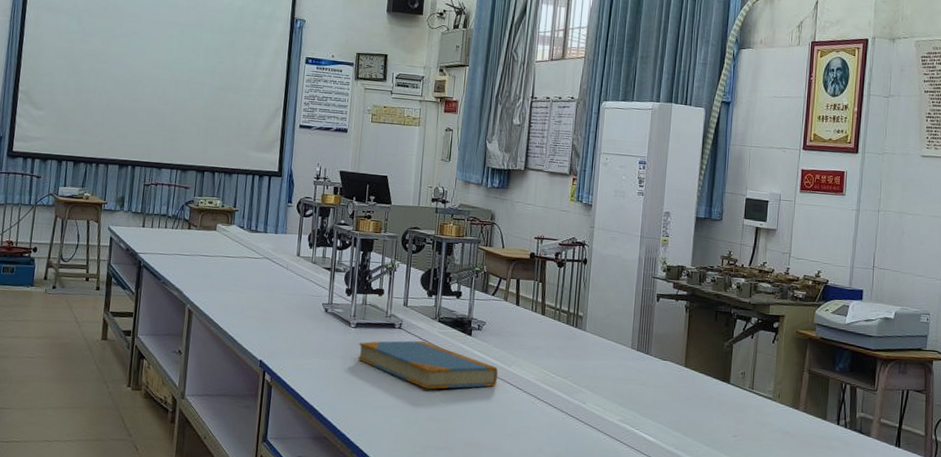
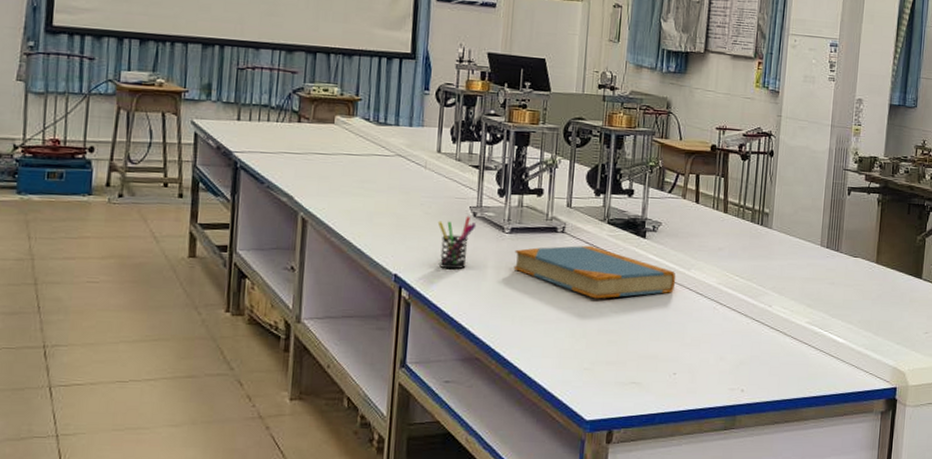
pen holder: none [296,311,328,358] -> present [437,215,477,269]

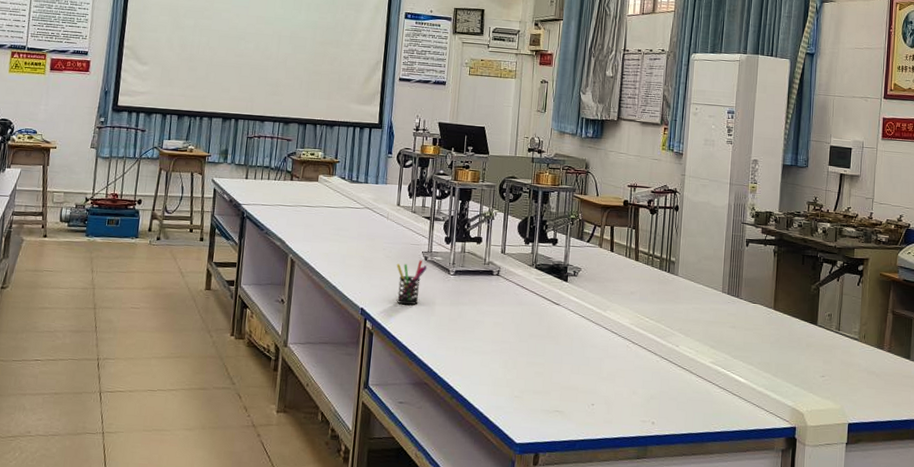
book: present [513,245,676,299] -> none [456,287,594,335]

